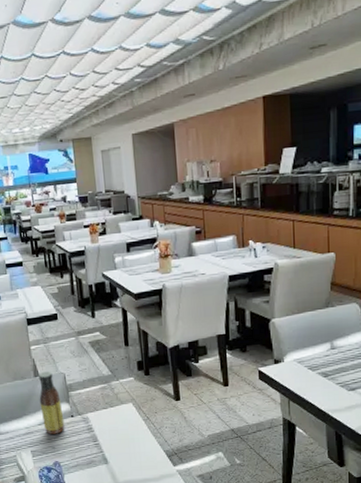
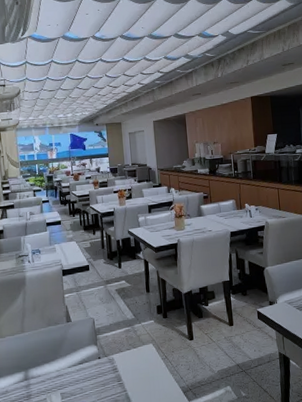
sauce bottle: present [39,371,65,434] -> none [70,316,93,376]

